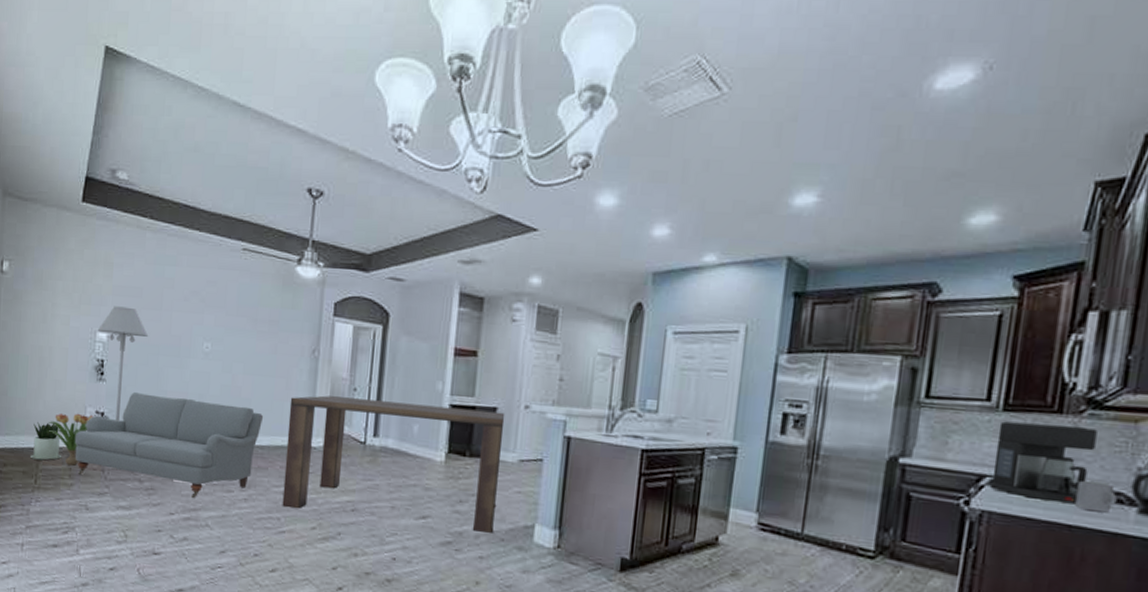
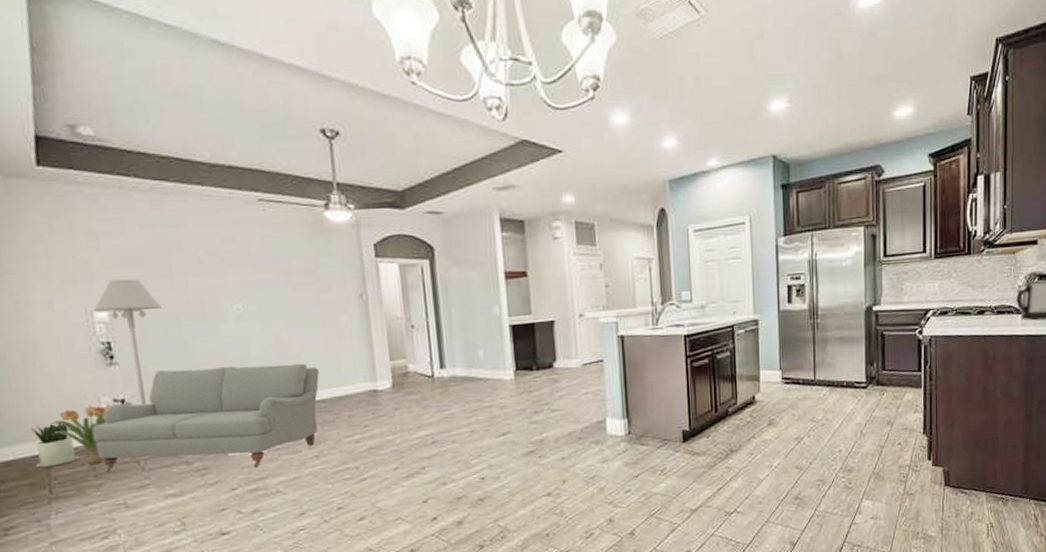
dining table: present [282,395,505,533] -> none [345,324,570,454]
coffee maker: present [990,421,1098,503] -> none [933,262,993,321]
cup: present [1075,481,1118,513] -> none [986,301,1009,323]

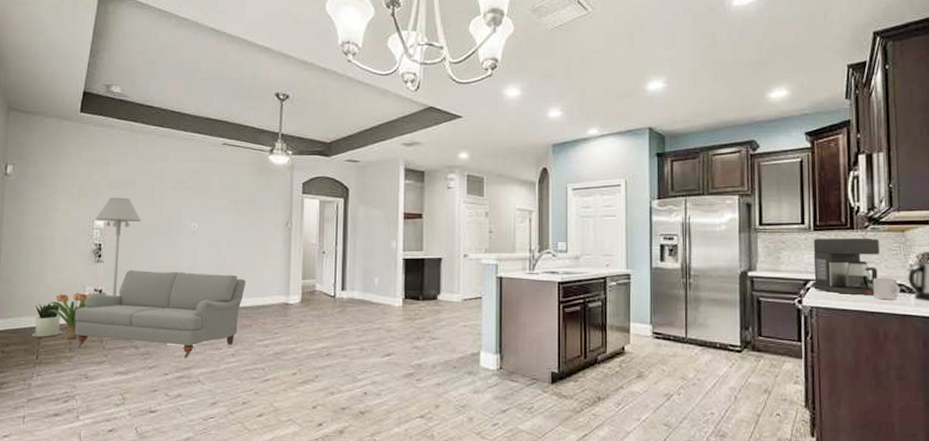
coffee maker: none [933,262,993,321] -> present [813,238,879,296]
cup: none [986,301,1009,323] -> present [873,278,901,300]

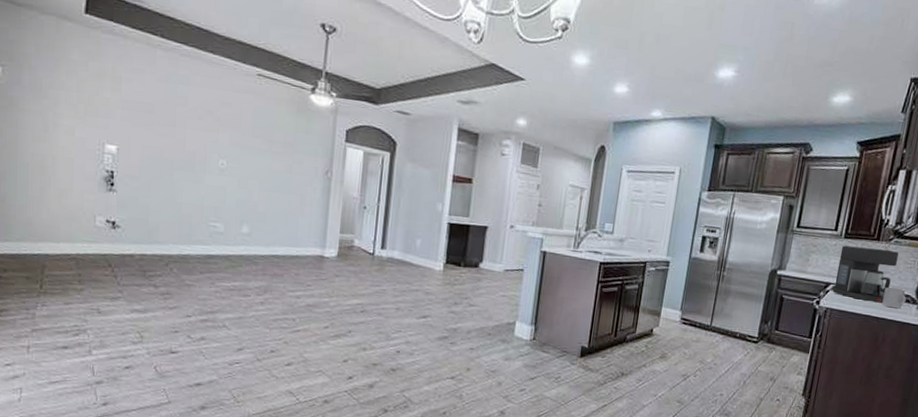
planter: present [31,304,63,338] -> none [33,229,70,267]
flower arrangement: present [48,292,92,341] -> none [52,221,103,272]
sofa: present [74,270,247,359] -> none [84,203,279,303]
floor lamp: present [95,197,142,296] -> none [105,119,162,230]

